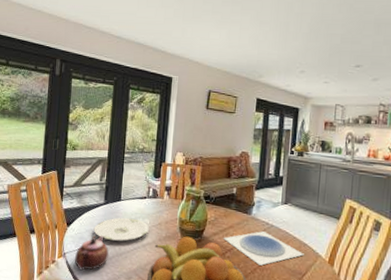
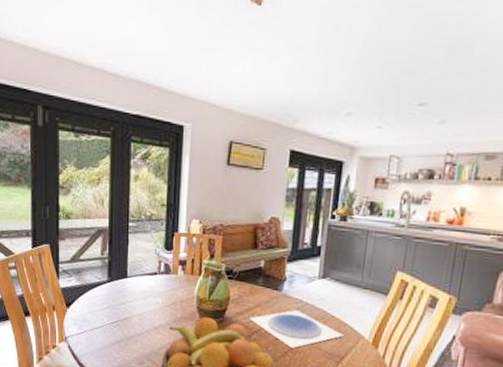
teapot: present [74,235,110,271] -> none [77,317,117,356]
plate: present [93,217,149,242] -> none [97,296,161,324]

